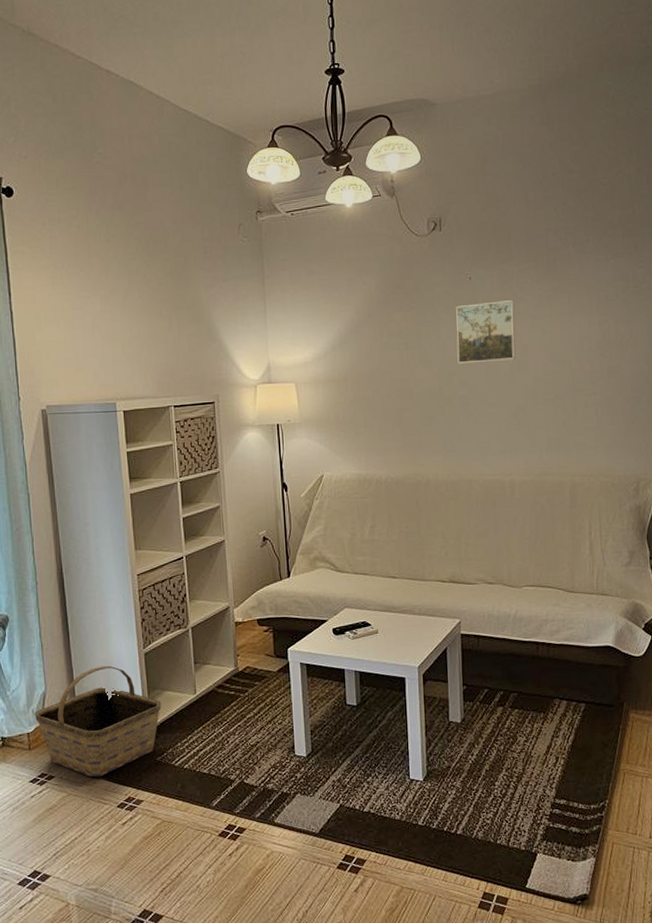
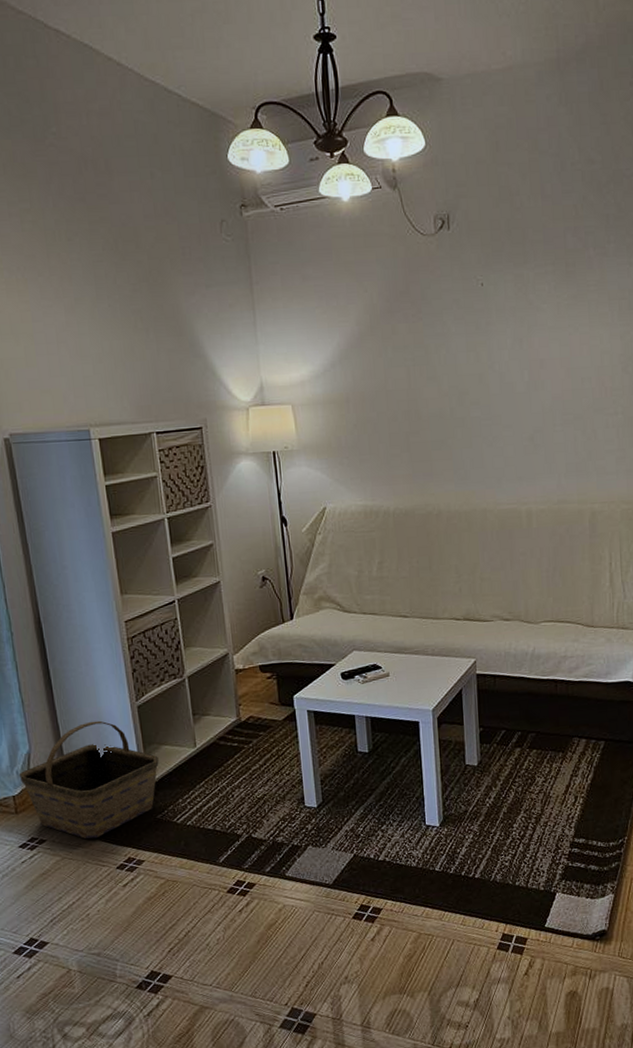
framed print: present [456,300,516,364] -> none [467,309,532,382]

